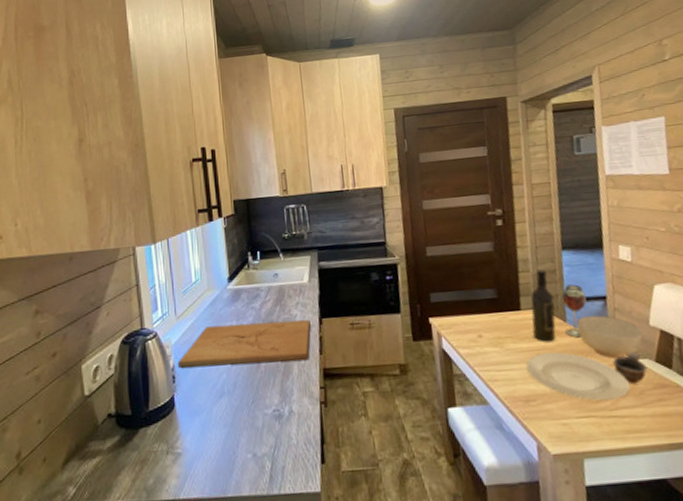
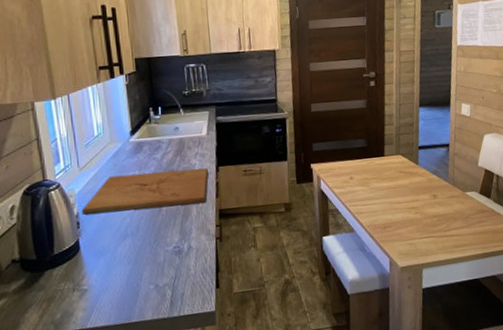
plate: present [525,352,630,401] -> none [385,189,460,225]
wine bottle: present [531,269,556,342] -> none [392,123,412,181]
wineglass: present [562,284,587,338] -> none [416,135,435,177]
bowl: present [576,315,644,359] -> none [426,159,473,192]
cup: present [613,352,648,384] -> none [450,186,474,211]

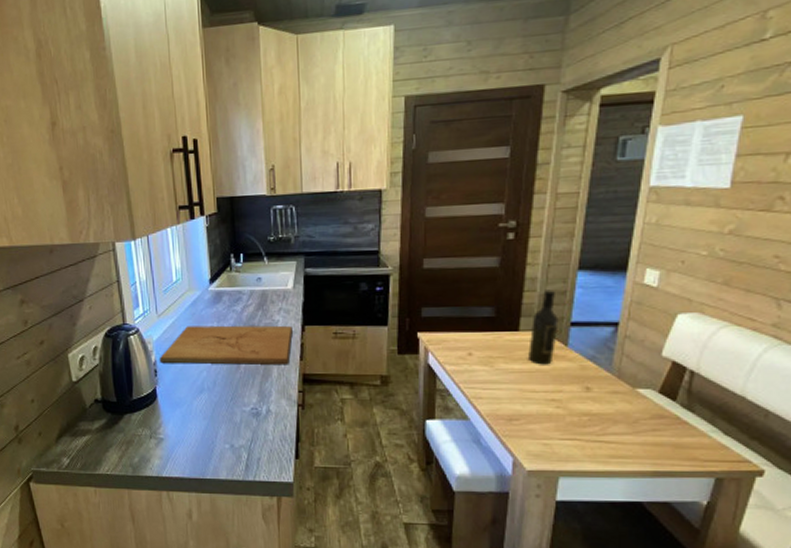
wine bottle: none [392,123,412,181] -> present [528,290,560,365]

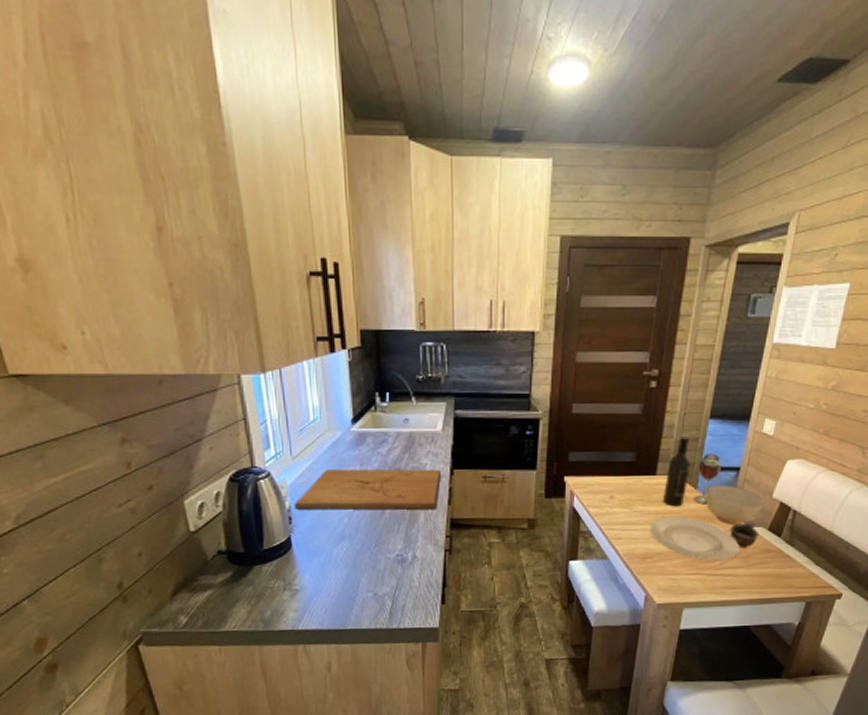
plate: none [514,376,623,427] -> present [649,517,739,562]
wineglass: none [564,308,595,363] -> present [693,454,721,505]
bowl: none [580,341,652,386] -> present [706,484,764,525]
cup: none [611,381,648,413] -> present [730,520,760,548]

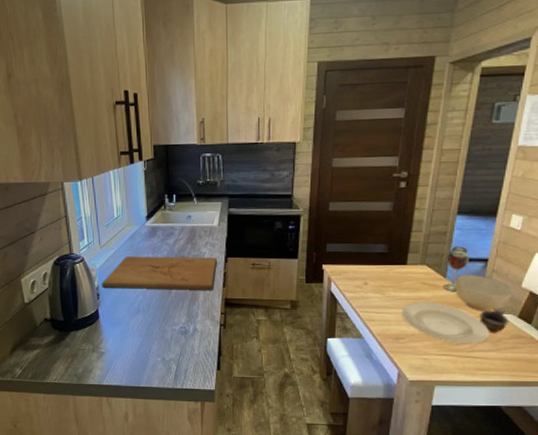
wine bottle: present [663,436,692,507] -> none [414,231,441,293]

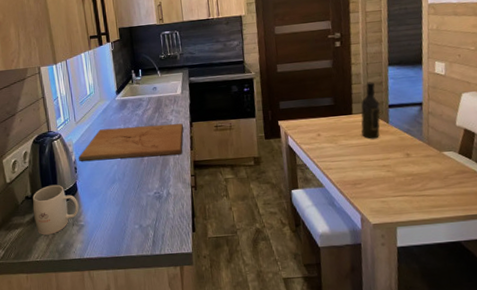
mug: none [51,309,100,359] -> present [32,184,79,235]
plate: present [401,302,489,345] -> none [354,147,437,184]
wine bottle: none [414,231,441,293] -> present [361,81,381,139]
wineglass: present [443,246,469,292] -> none [386,93,406,136]
bowl: present [455,274,514,312] -> none [397,117,450,151]
cup: present [479,308,509,334] -> none [424,146,452,171]

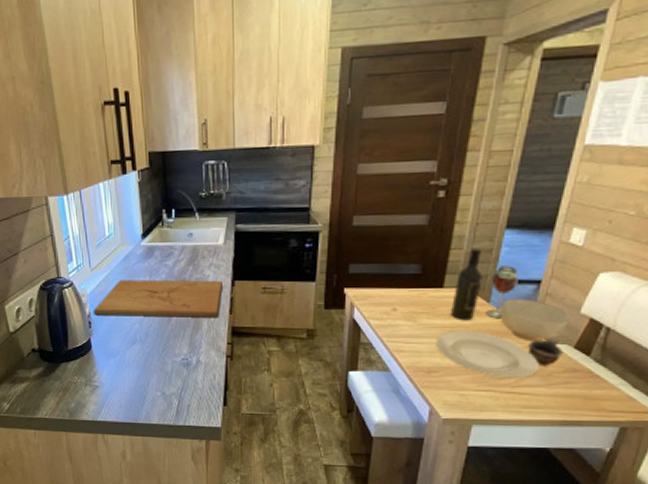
mug: present [32,184,79,235] -> none [39,339,93,393]
plate: none [354,147,437,184] -> present [435,331,539,379]
wineglass: none [386,93,406,136] -> present [486,266,519,319]
bowl: none [397,117,450,151] -> present [500,298,570,341]
cup: none [424,146,452,171] -> present [528,337,564,366]

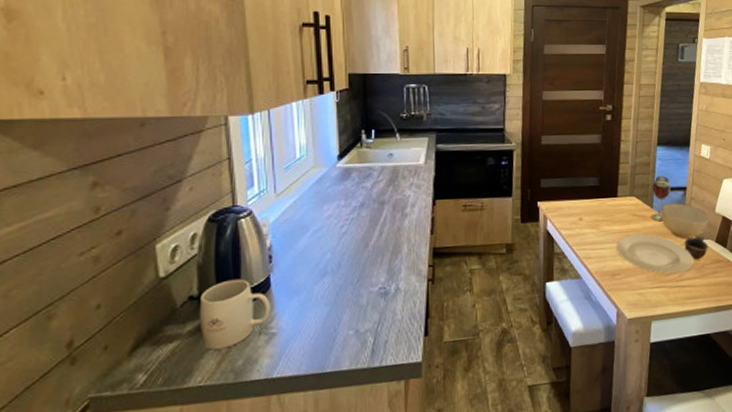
mug: none [39,339,93,393] -> present [199,278,271,350]
cutting board: present [93,279,224,319] -> none [275,200,425,247]
wine bottle: present [451,248,485,321] -> none [625,162,647,225]

